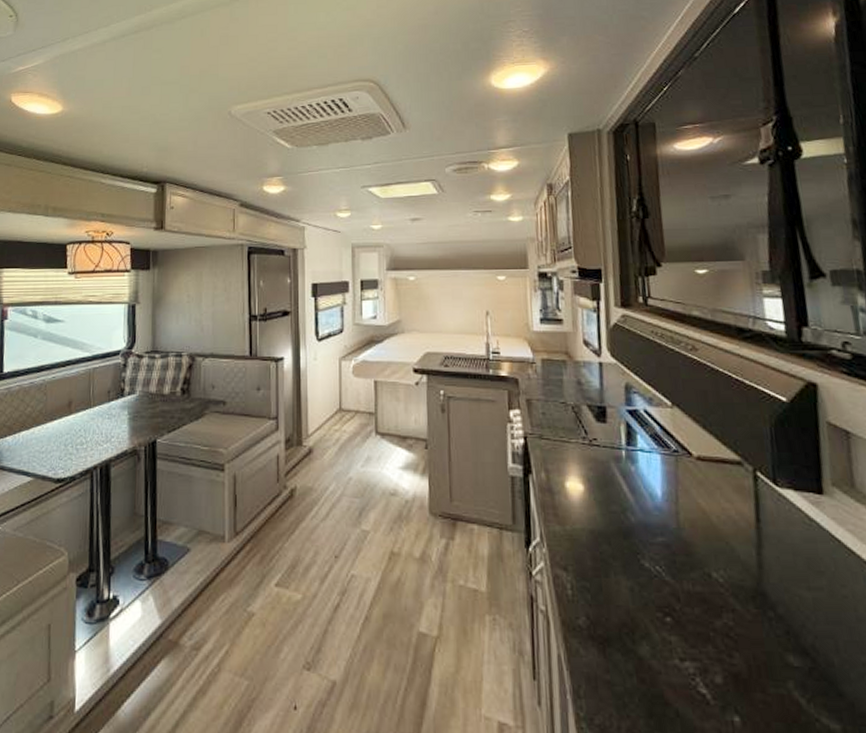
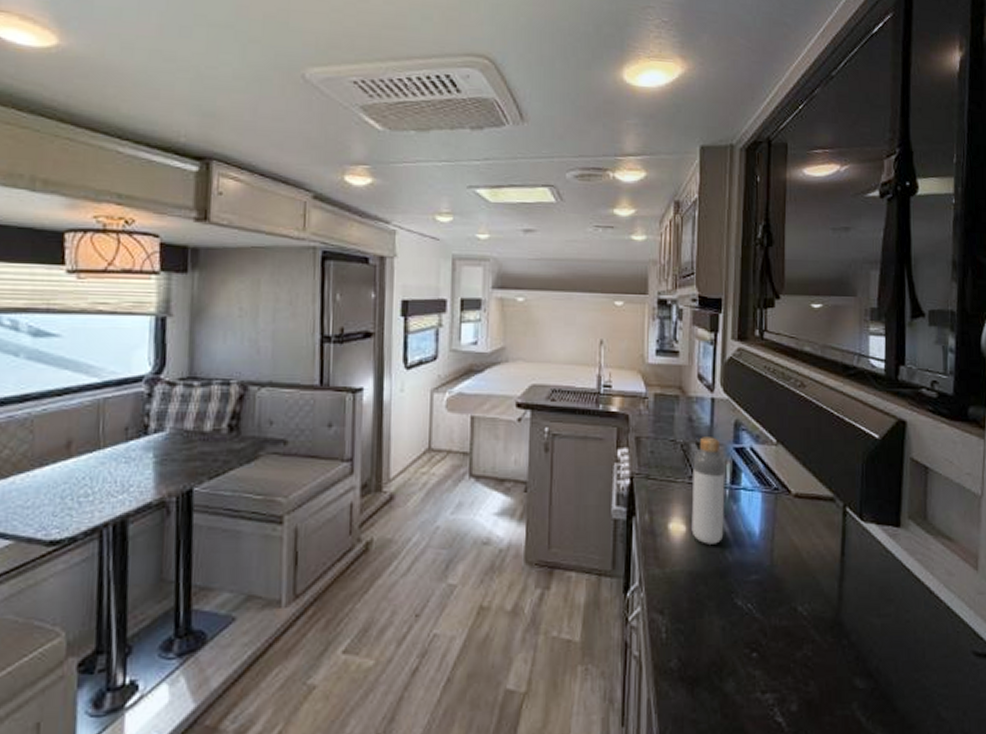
bottle: none [585,399,624,504] -> present [691,437,725,544]

